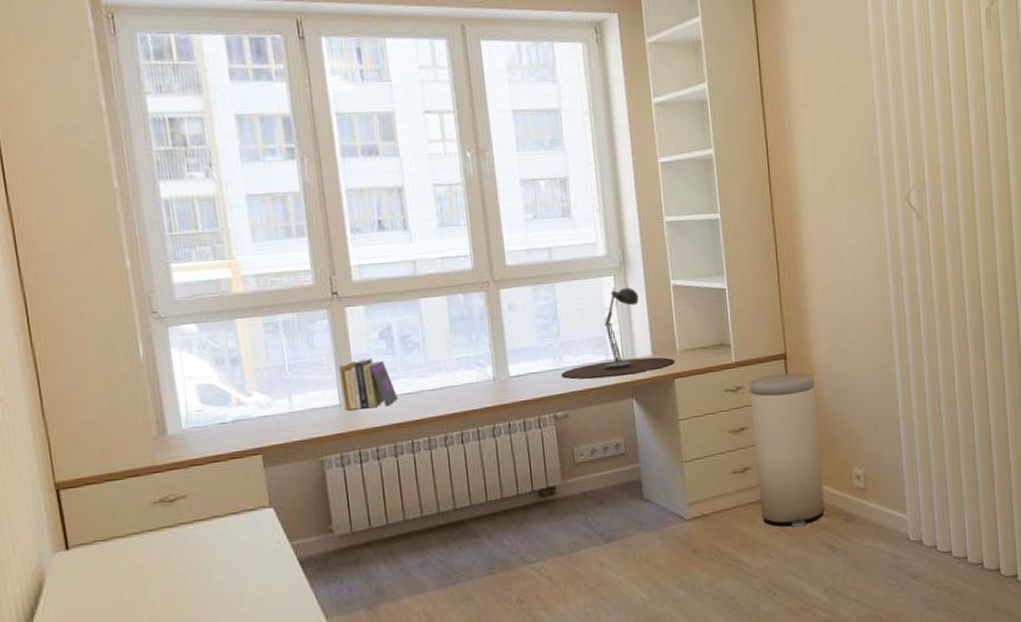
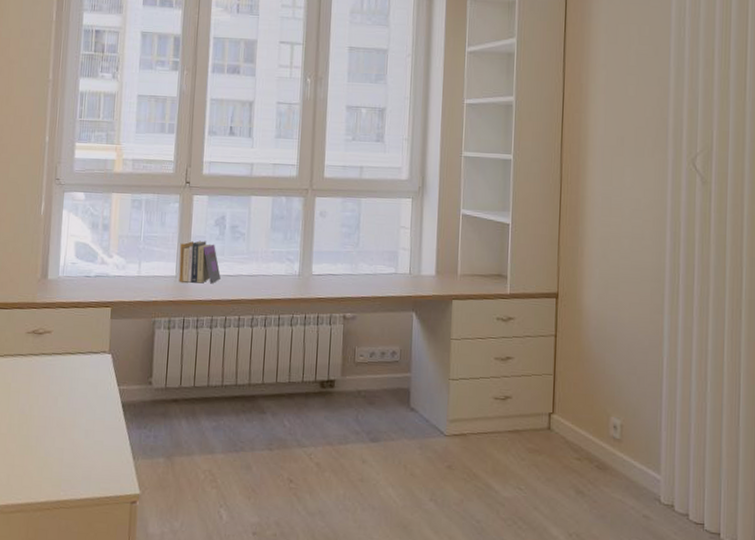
desk lamp: present [561,287,675,379] -> none [355,209,455,290]
pedal bin: present [749,373,825,528] -> none [515,311,582,466]

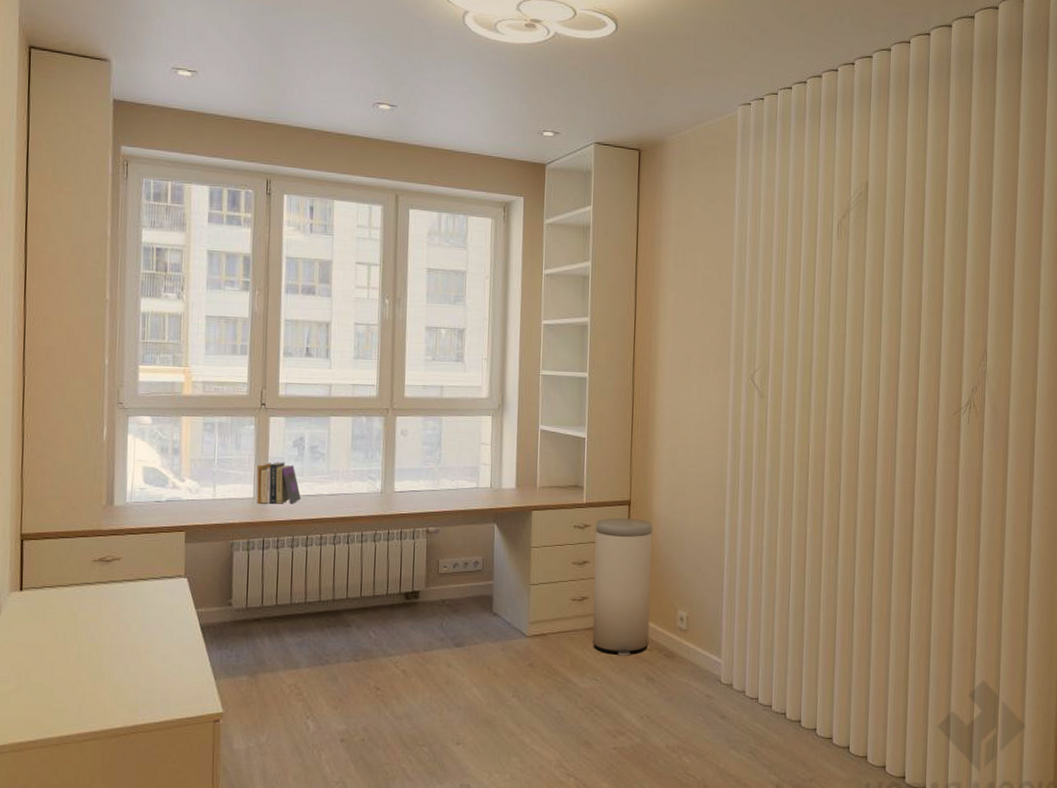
pedal bin: none [515,311,582,466] -> present [592,517,653,657]

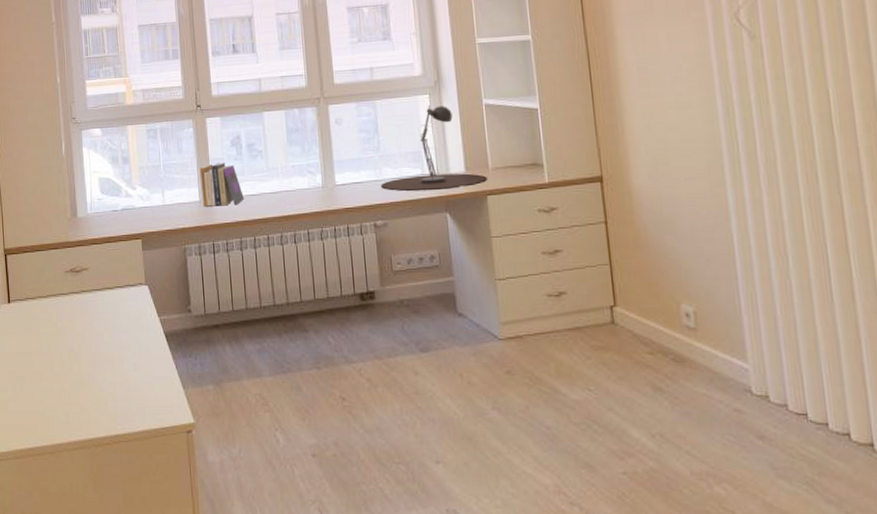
desk lamp: none [437,426,534,502] -> present [380,105,487,191]
pedal bin: present [592,517,653,657] -> none [563,196,650,362]

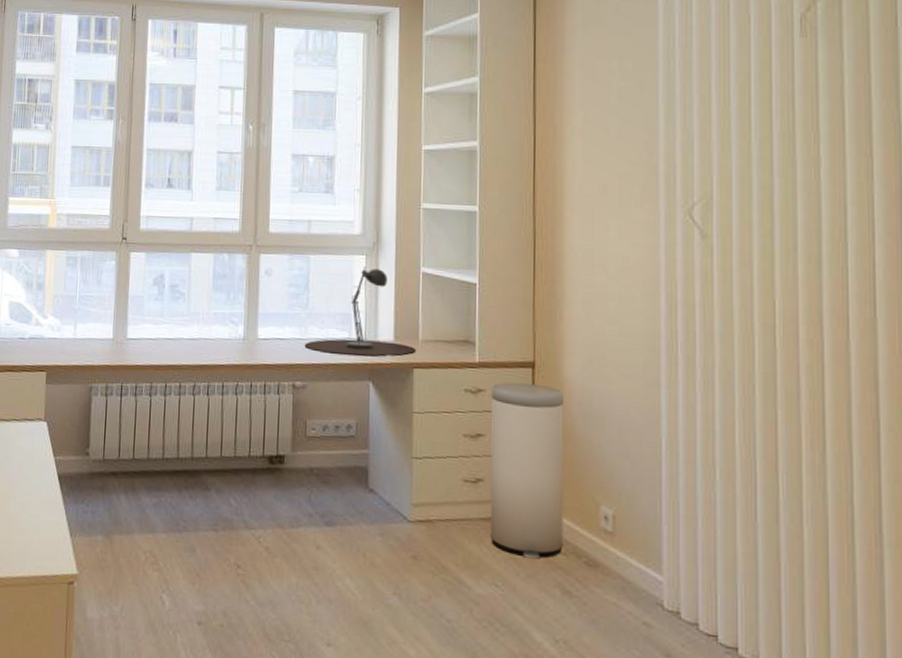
books: present [199,162,244,207] -> none [116,301,160,348]
pedal bin: none [563,196,650,362] -> present [490,382,565,561]

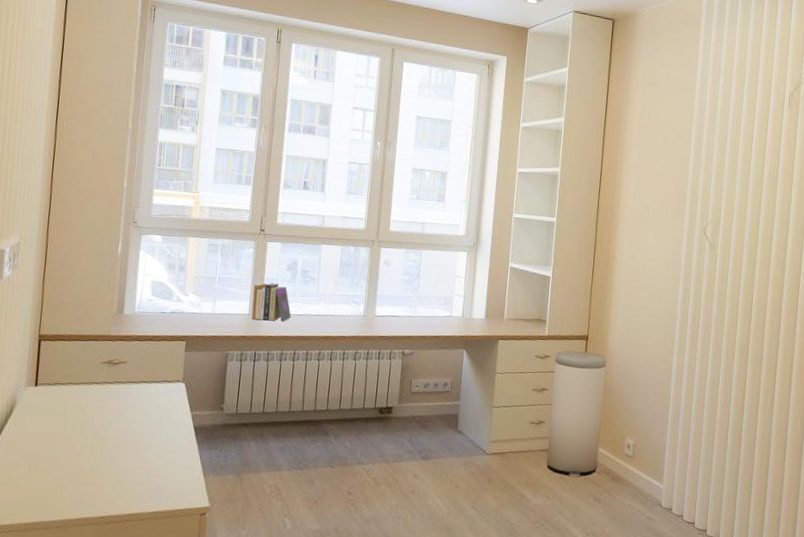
books: none [116,301,160,348] -> present [251,283,291,322]
desk lamp: present [304,267,416,357] -> none [413,261,501,331]

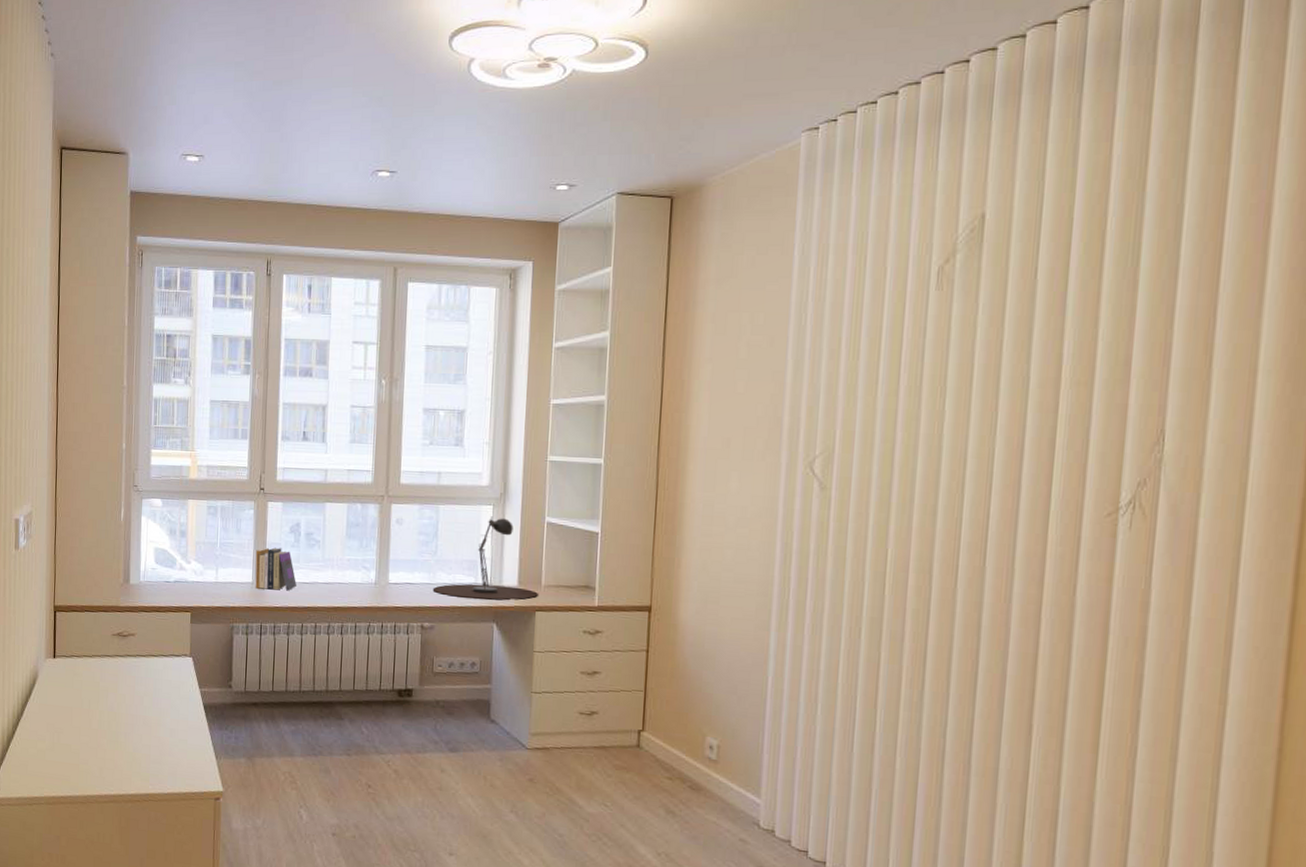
desk lamp: none [413,261,501,331] -> present [432,516,538,600]
pedal bin: present [546,350,607,478] -> none [601,624,678,784]

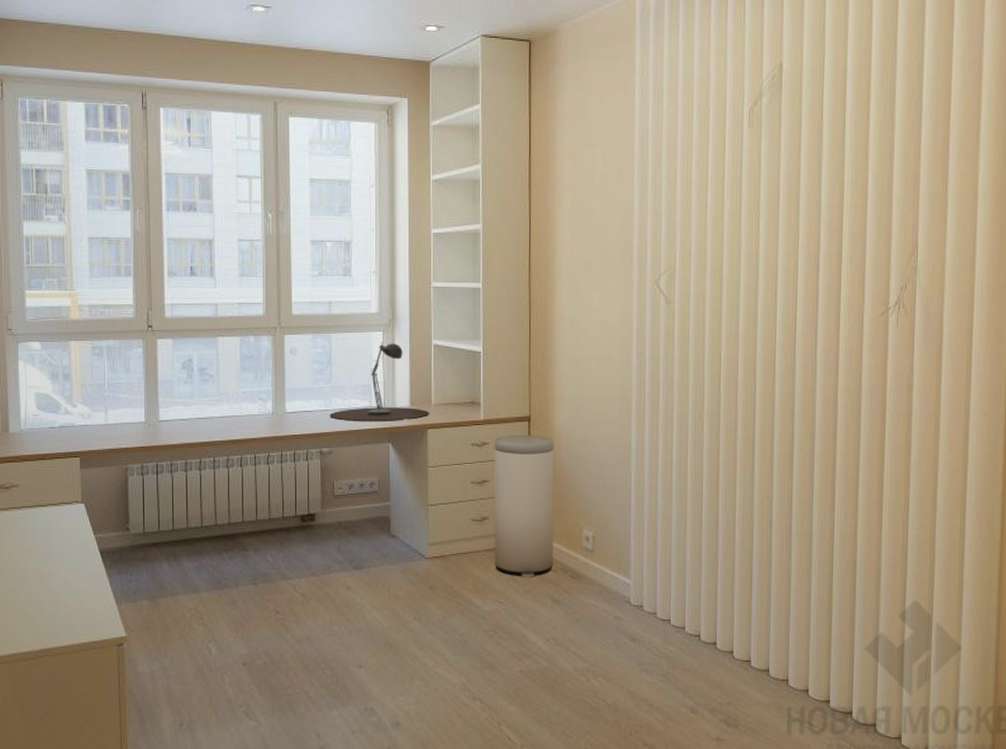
books: present [255,547,296,591] -> none [147,385,192,428]
pedal bin: none [601,624,678,784] -> present [494,434,555,579]

